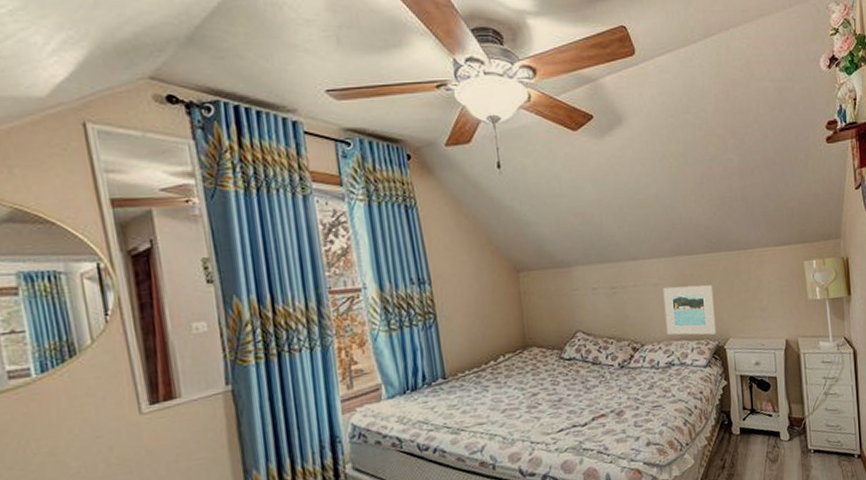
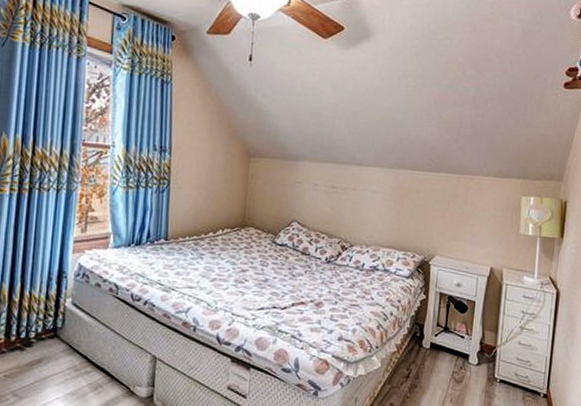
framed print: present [663,285,717,335] -> none [376,196,428,249]

